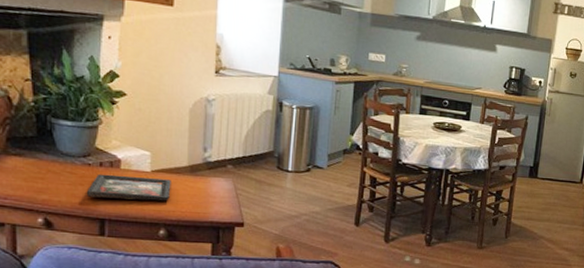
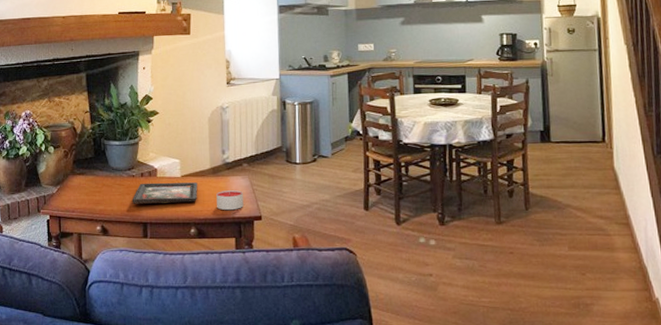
candle: none [193,191,225,214] -> present [216,189,244,211]

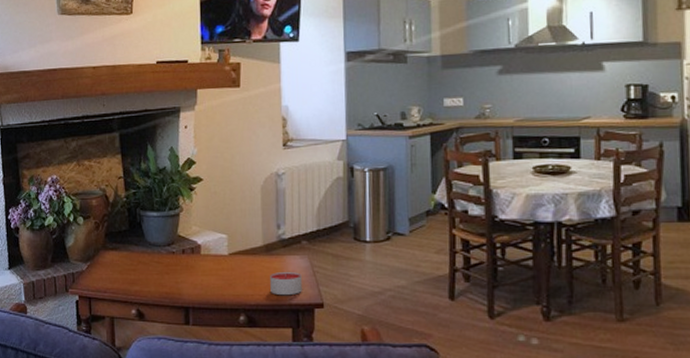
decorative tray: present [132,182,198,204] -> none [171,261,248,285]

